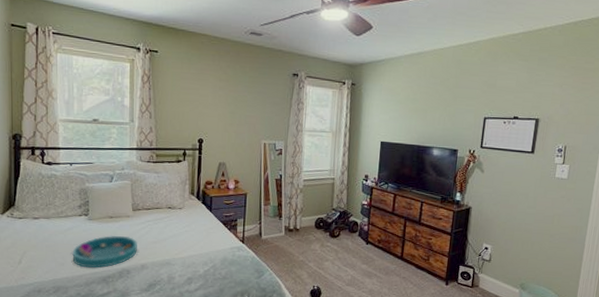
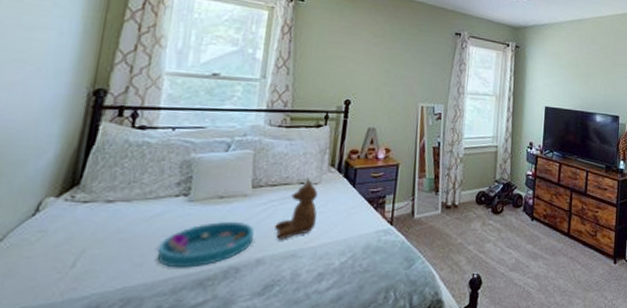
teddy bear: none [152,203,184,252] -> present [274,177,318,241]

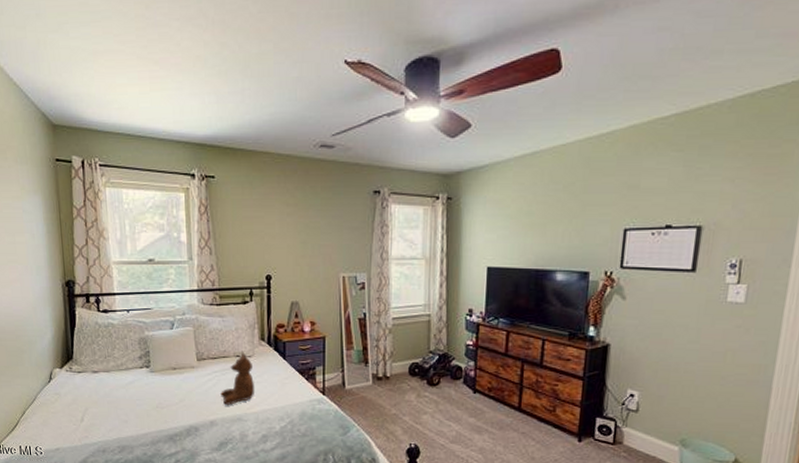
storage tray: present [156,222,254,268] -> none [135,389,205,426]

